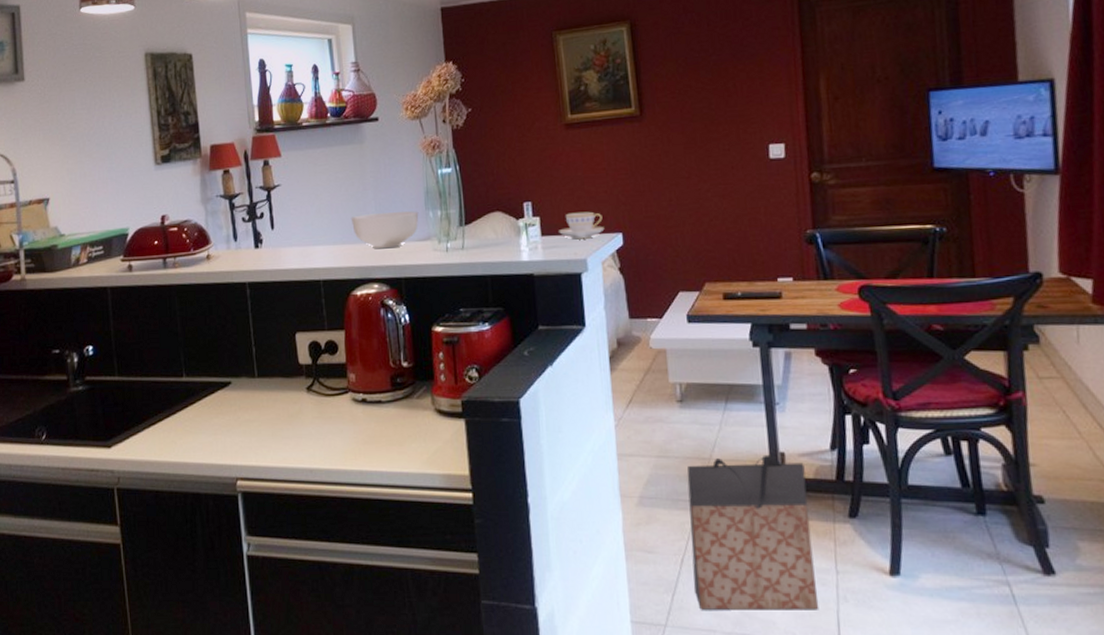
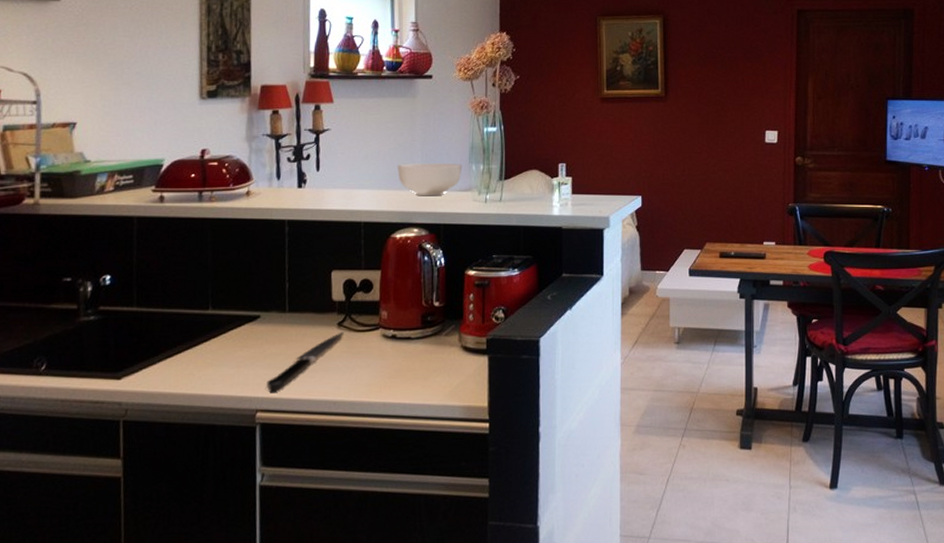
kitchen knife: none [243,396,314,460] -> present [266,332,345,392]
teacup: present [557,211,605,240] -> none [586,175,627,199]
bag: present [687,454,819,610] -> none [675,389,774,523]

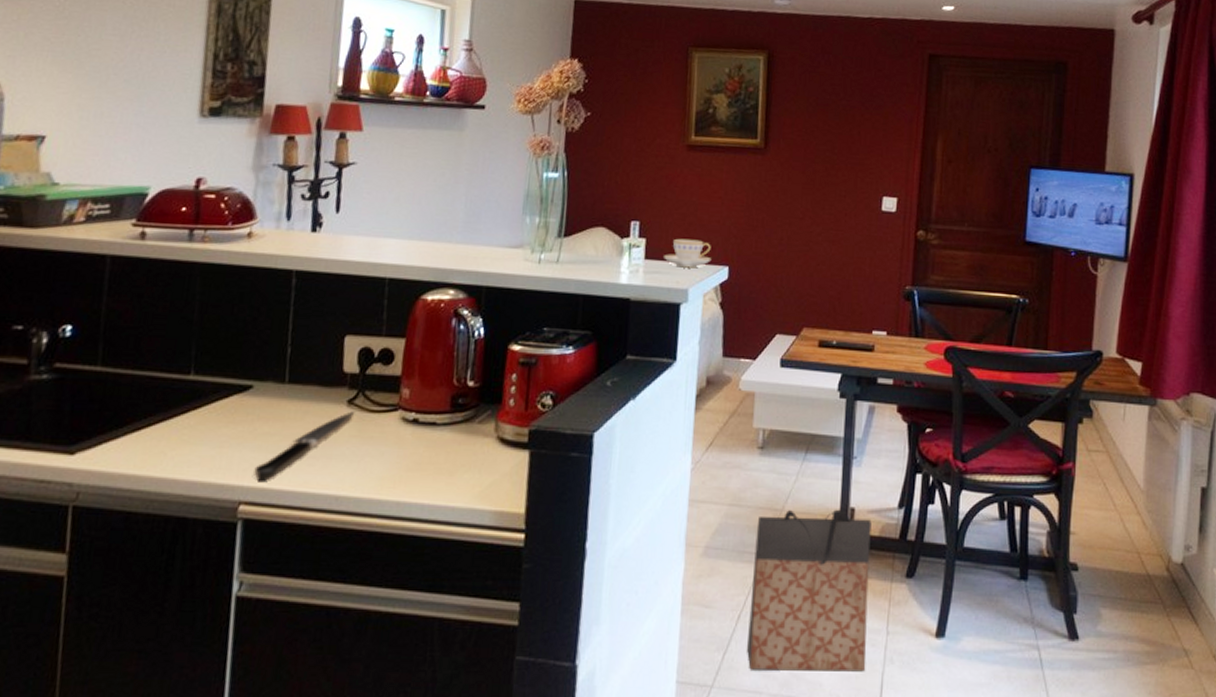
bowl: present [397,163,463,196] -> none [434,210,514,252]
teacup: none [586,175,627,199] -> present [662,238,712,268]
bag: none [675,389,774,523] -> present [746,509,872,672]

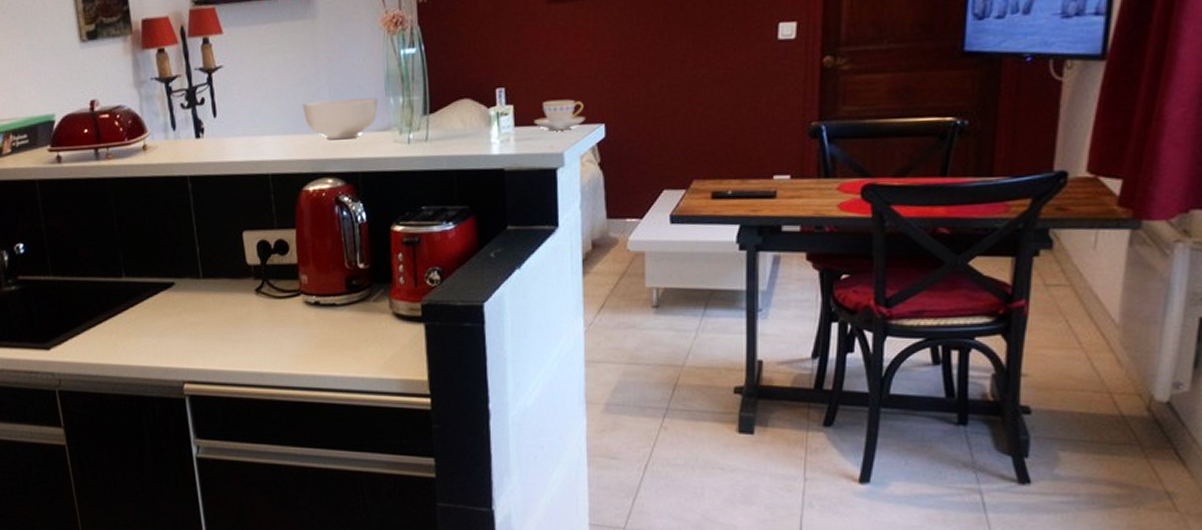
kitchen knife: present [254,411,355,481] -> none [190,299,264,363]
bowl: none [434,210,514,252] -> present [302,97,378,140]
bag: present [746,509,872,672] -> none [655,362,783,515]

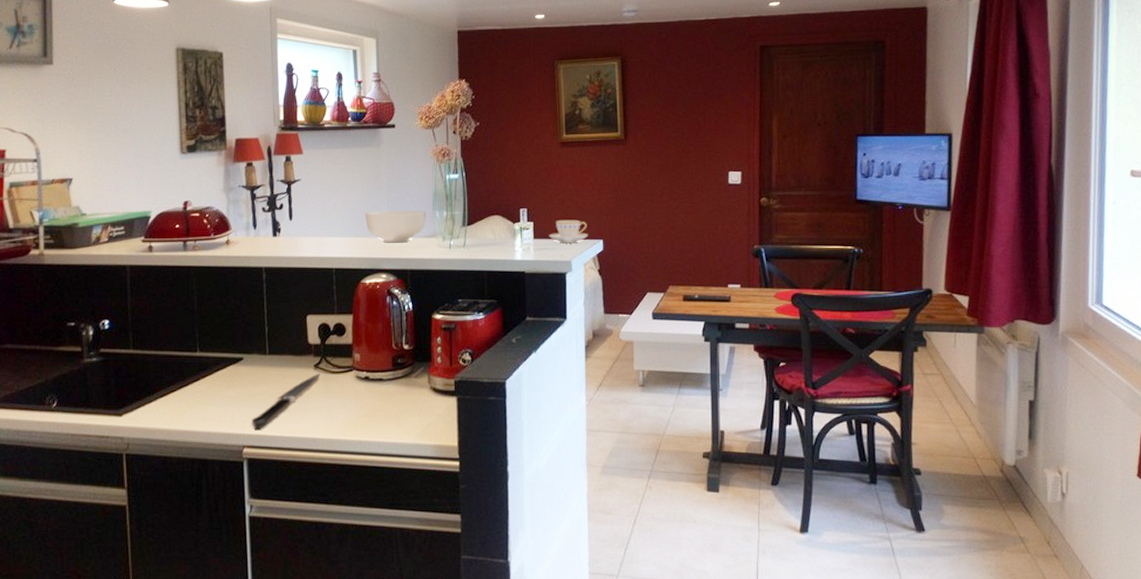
kitchen knife: none [190,299,264,363] -> present [251,373,321,430]

